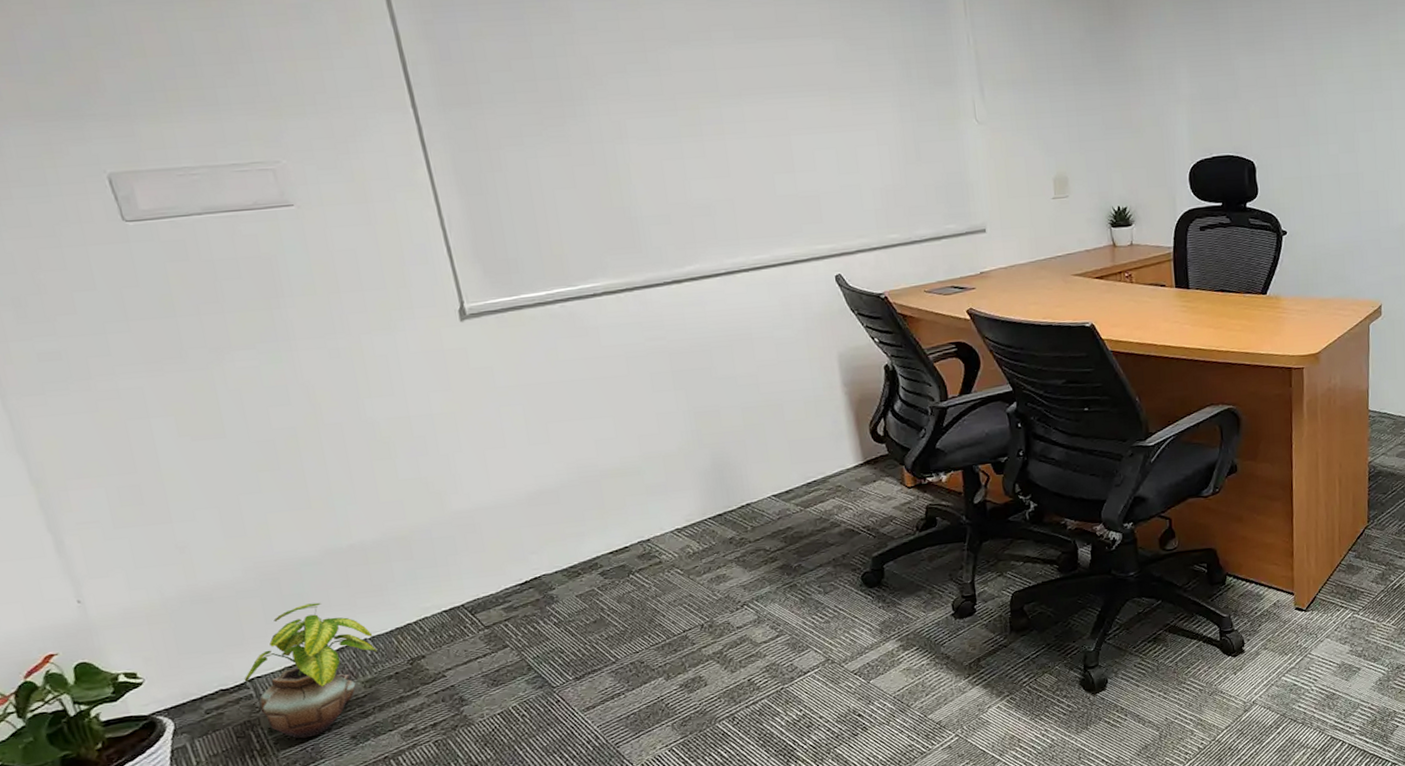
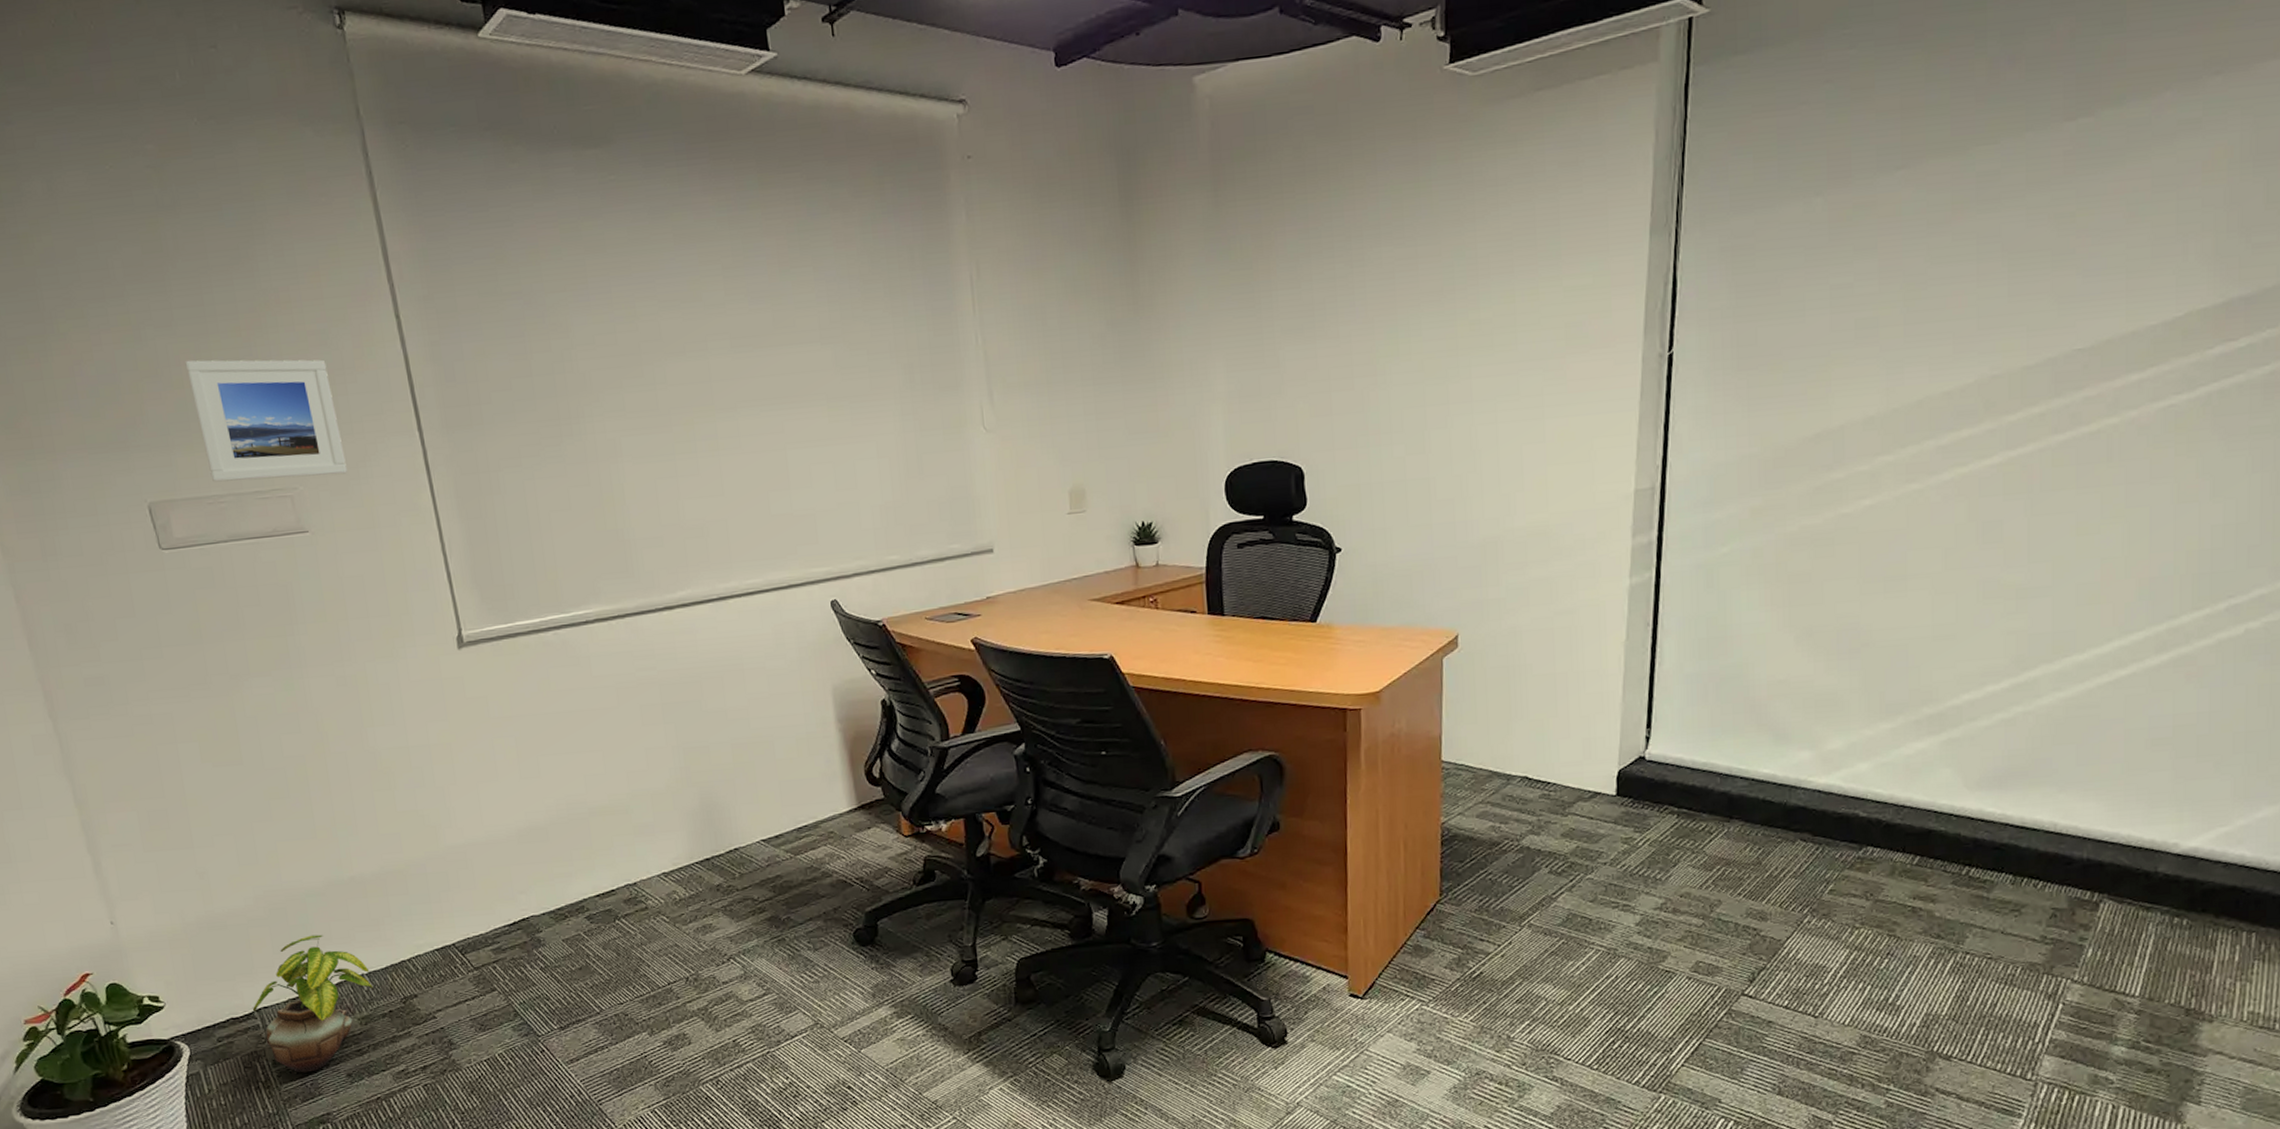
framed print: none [146,28,335,154] -> present [185,359,347,482]

